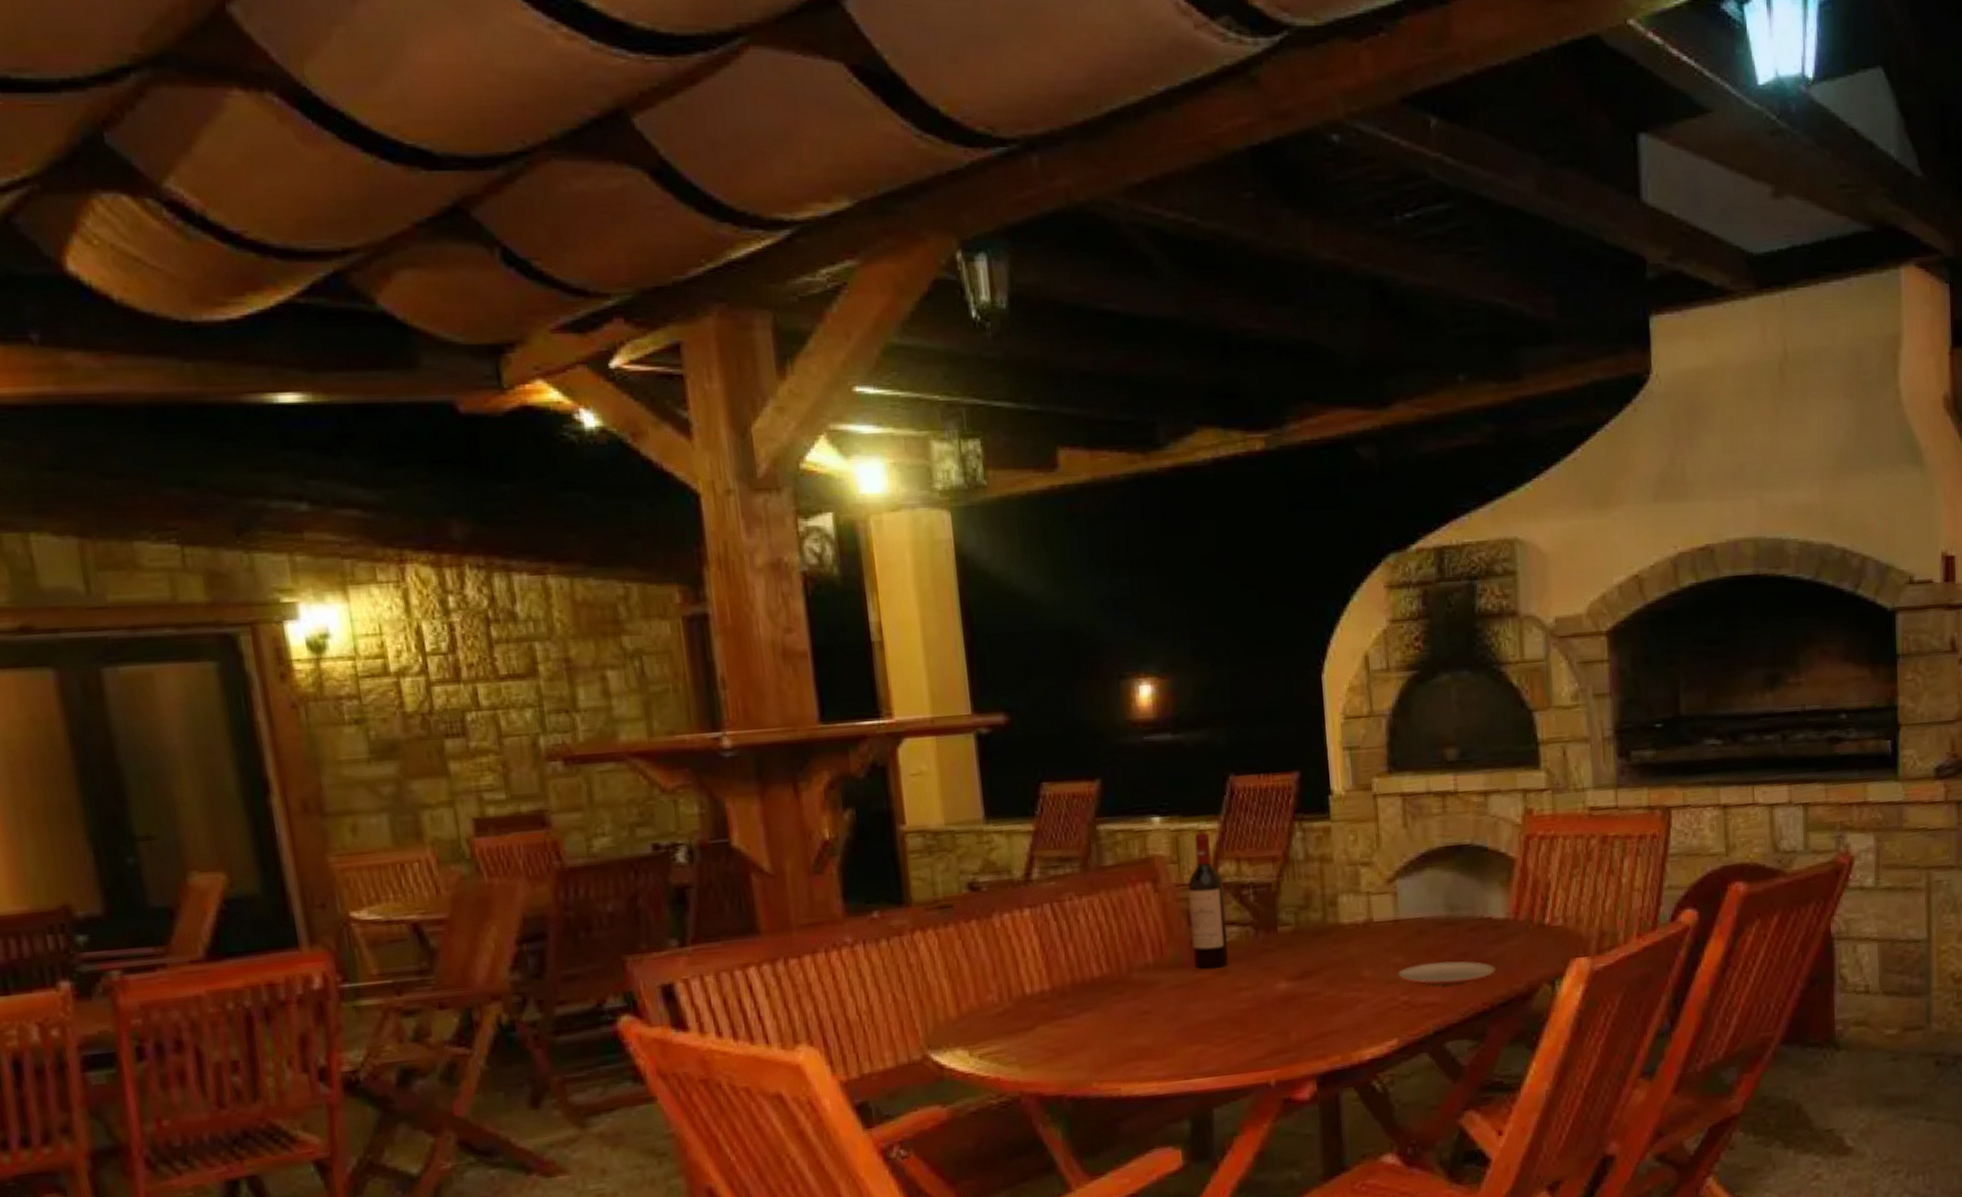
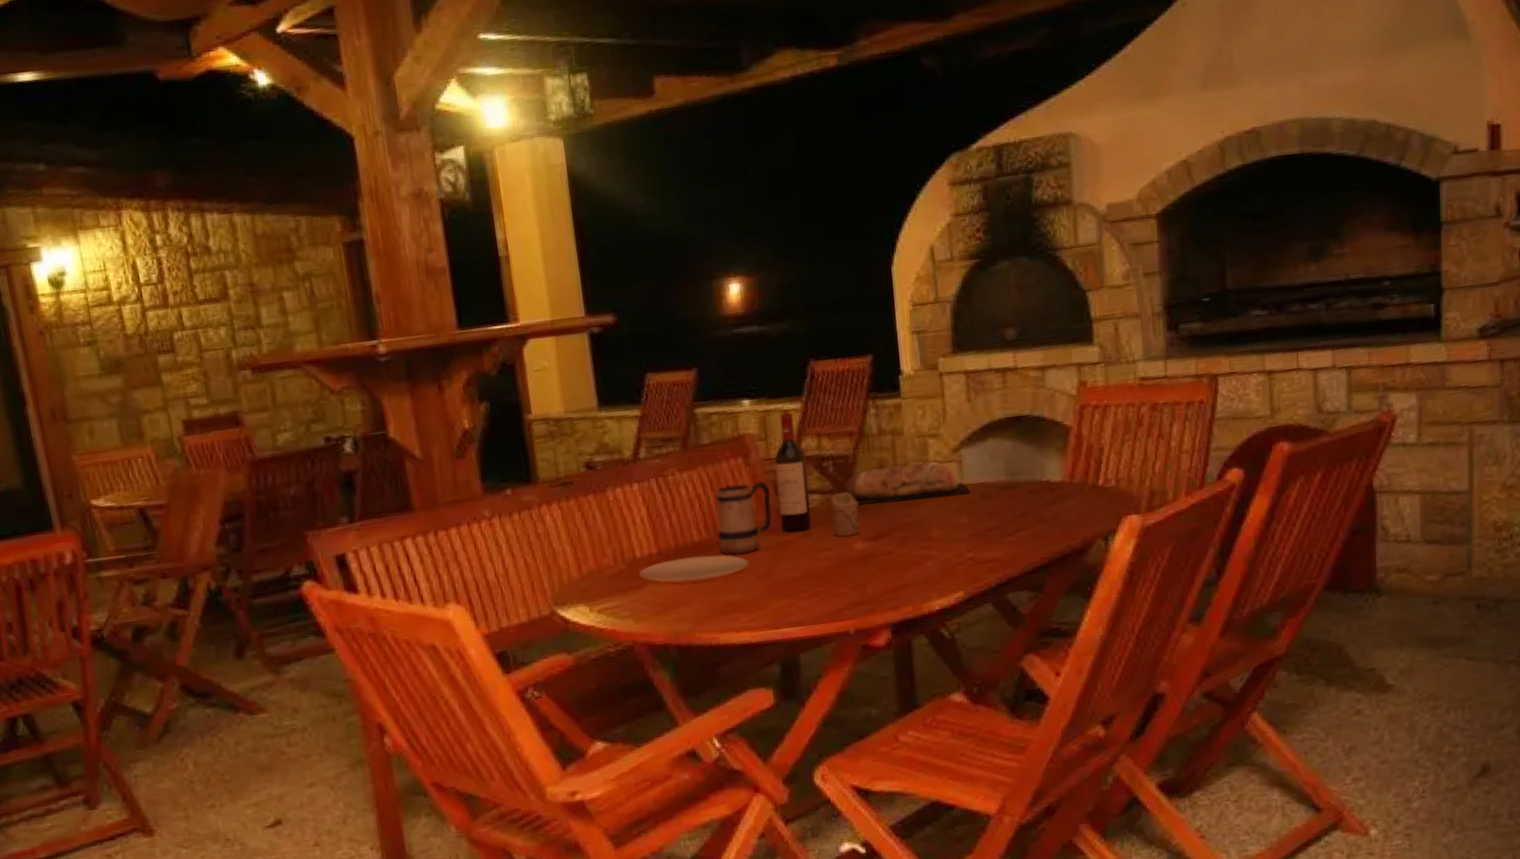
plate: none [1029,993,1156,1026] -> present [639,555,749,584]
beer mug: none [1119,910,1184,995] -> present [715,481,772,556]
candle: none [1251,924,1283,976] -> present [831,492,860,538]
bread loaf: none [1265,892,1407,938] -> present [843,461,971,504]
plate: present [1398,961,1496,985] -> none [963,520,1053,543]

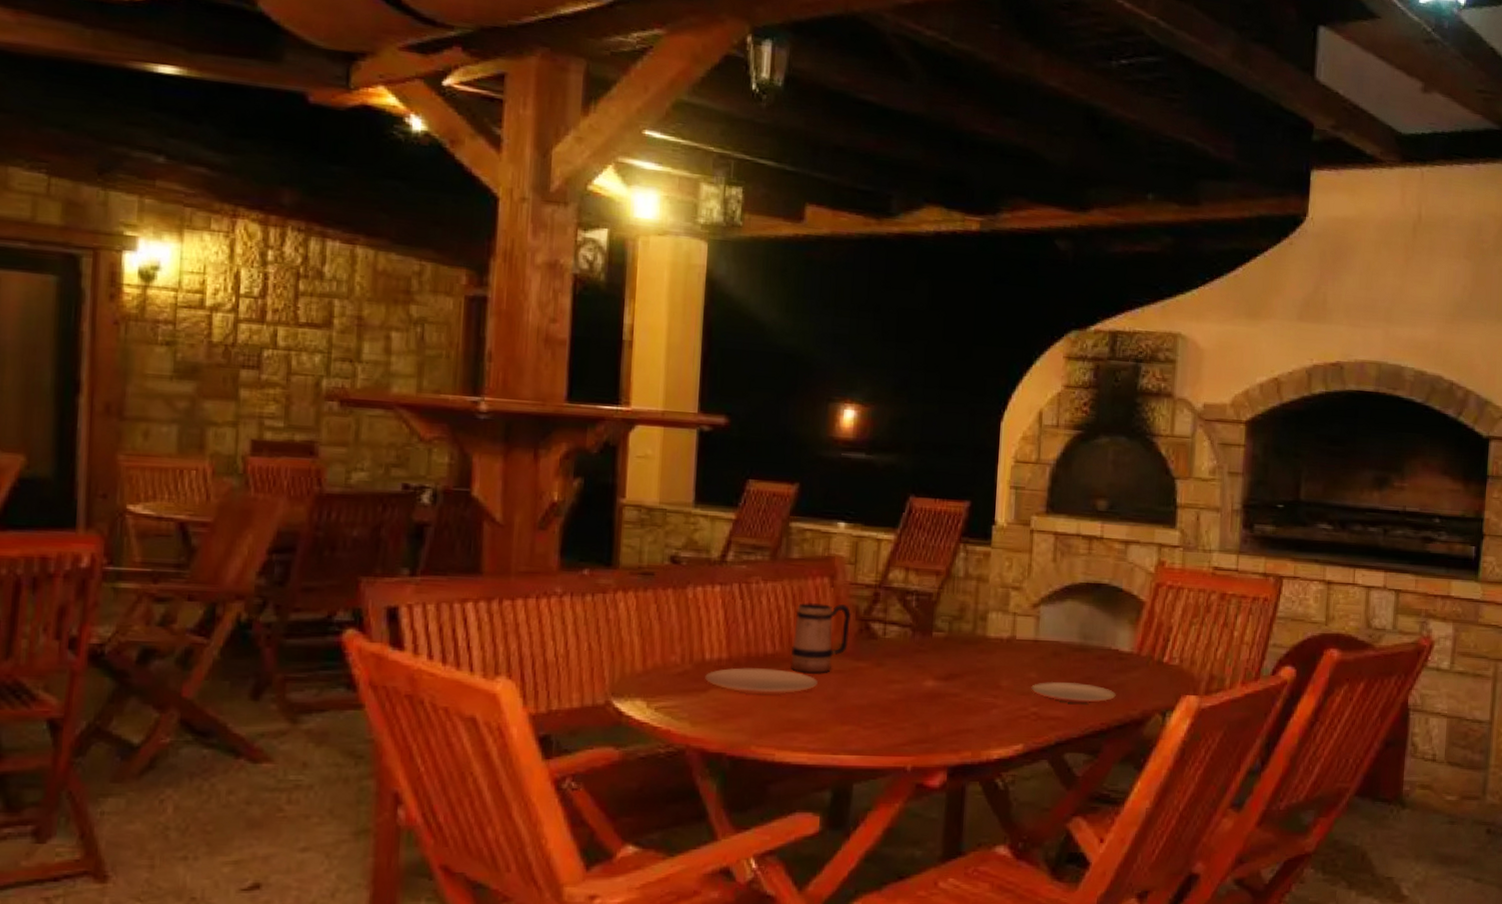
wine bottle: present [774,412,811,534] -> none [856,541,891,661]
candle: present [831,492,860,538] -> none [906,628,935,674]
bread loaf: present [843,461,971,504] -> none [923,610,1044,650]
plate: none [963,520,1053,543] -> present [1031,682,1116,704]

